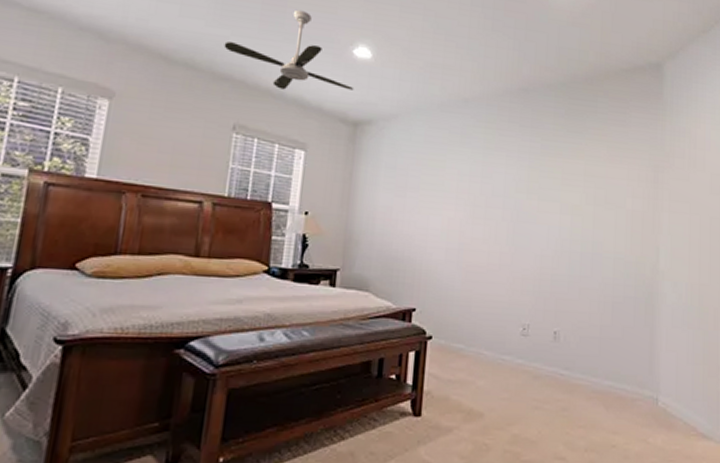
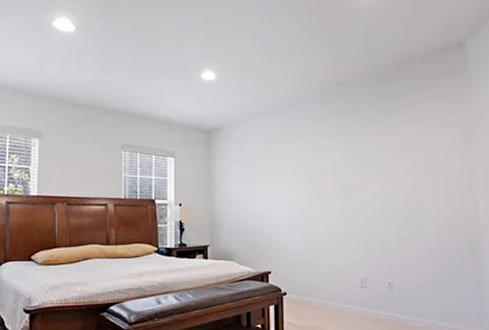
ceiling fan: present [224,9,355,90] -> none [109,51,205,114]

